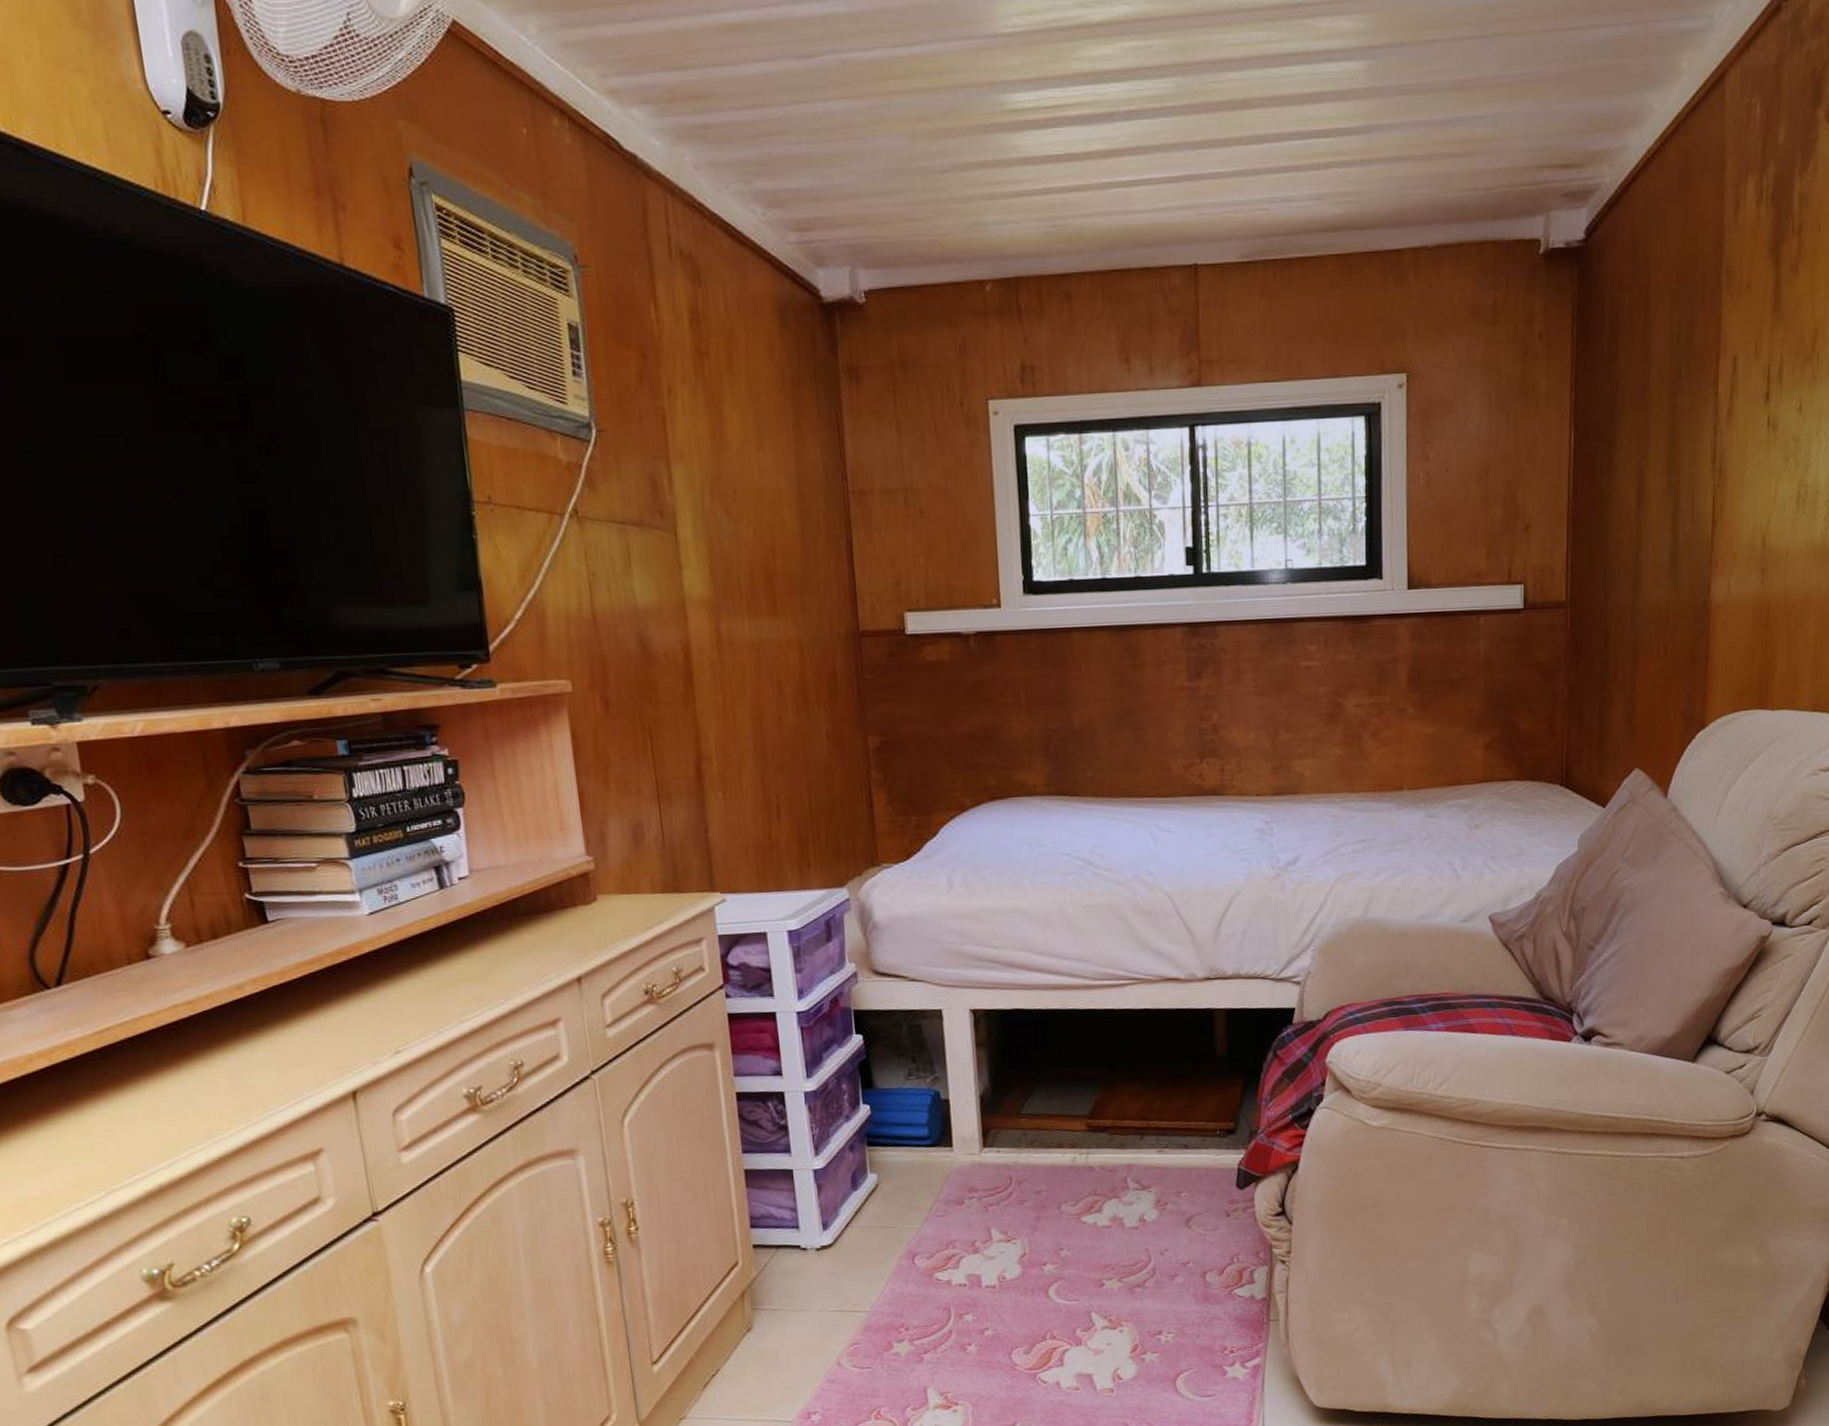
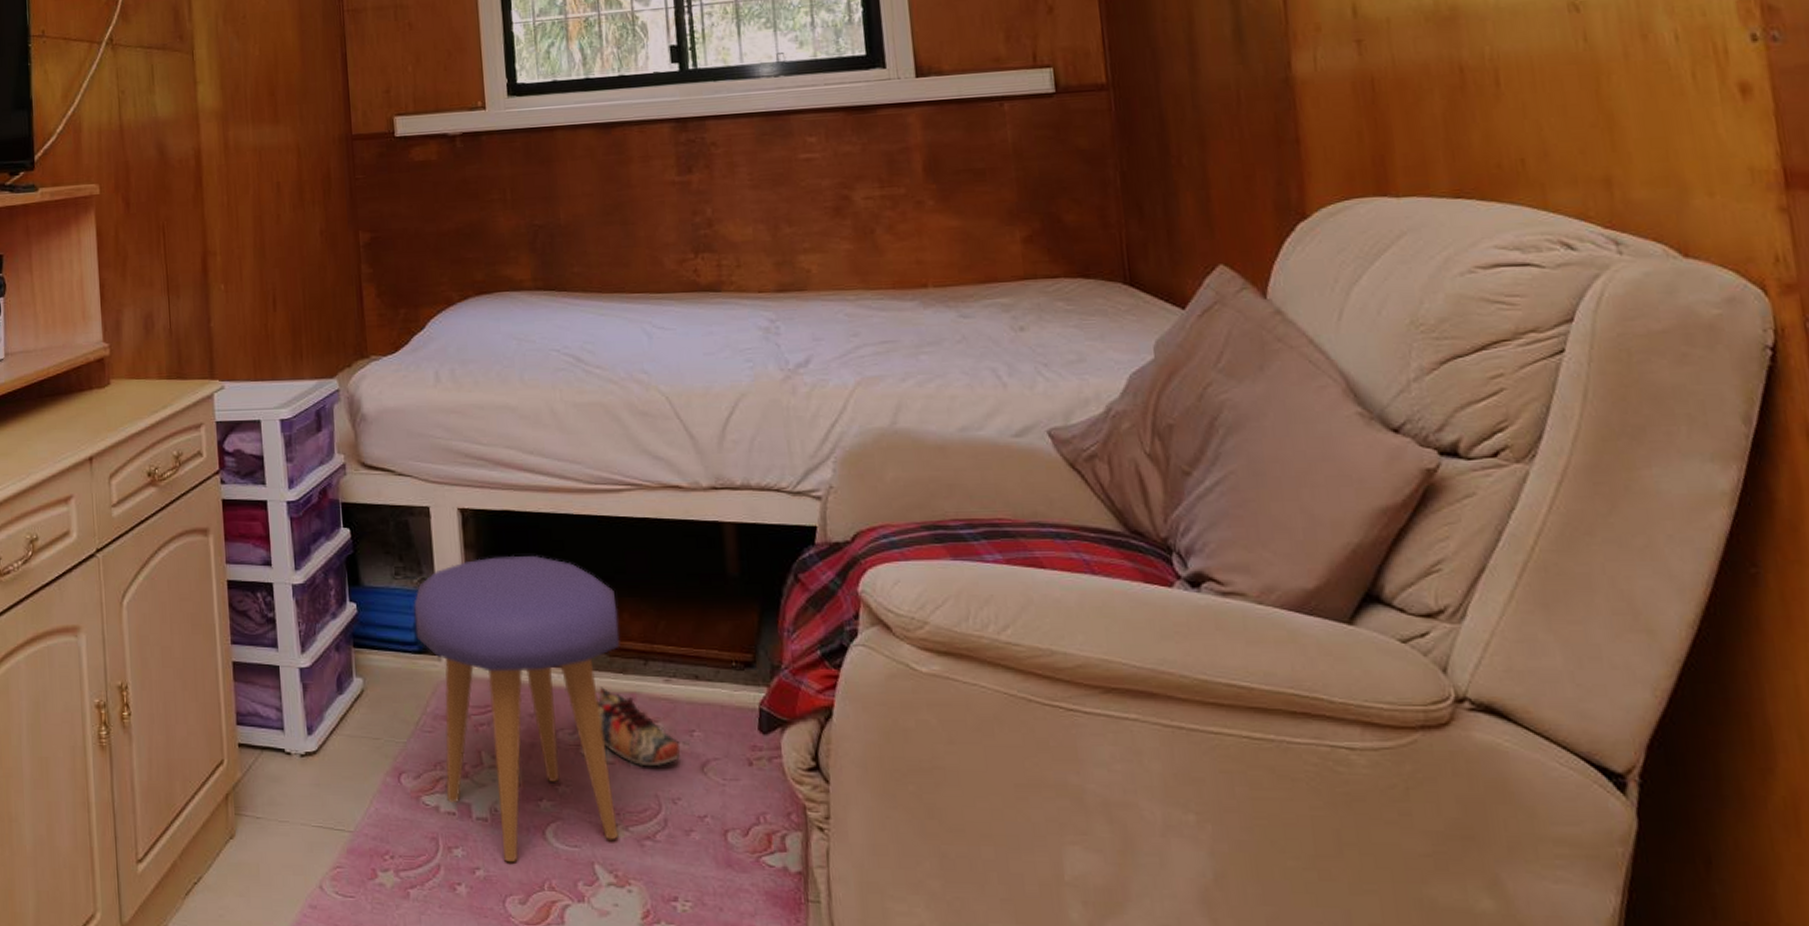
stool: none [926,1049,1120,1320] -> present [413,555,620,862]
shoe: none [1097,1162,1170,1227] -> present [597,687,681,767]

